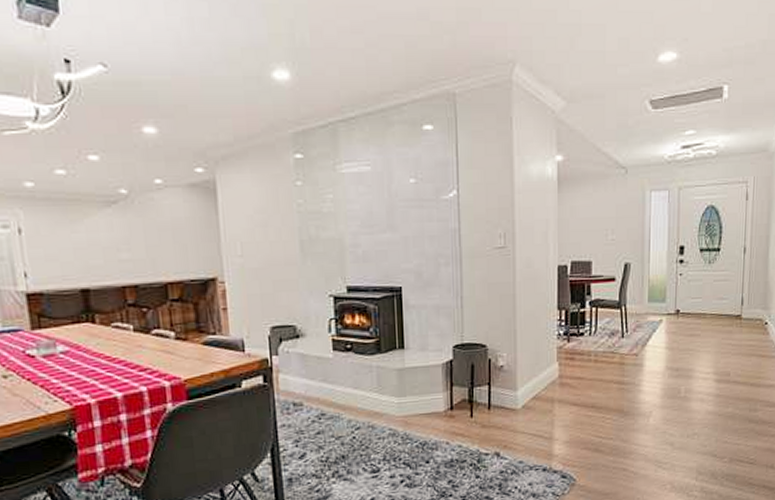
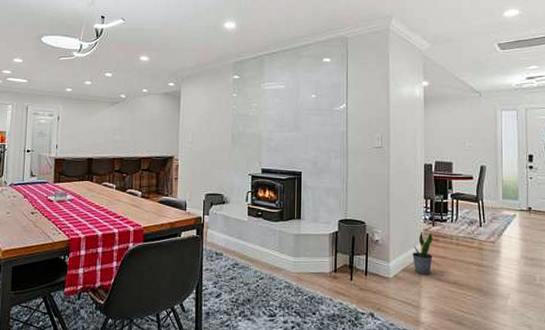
potted plant: none [544,349,568,401] -> present [412,231,433,274]

